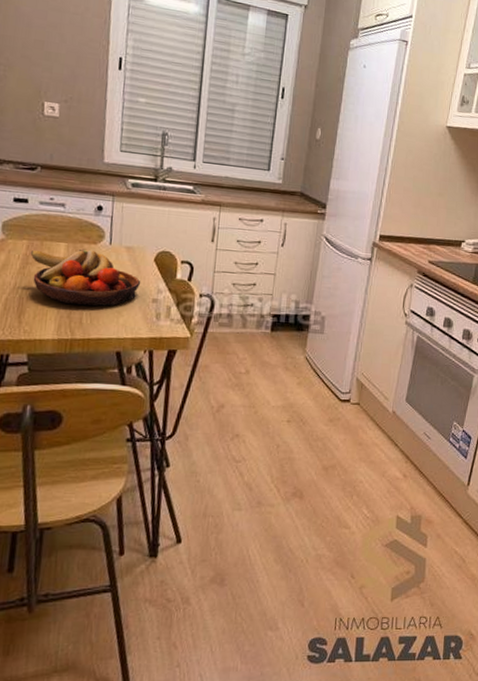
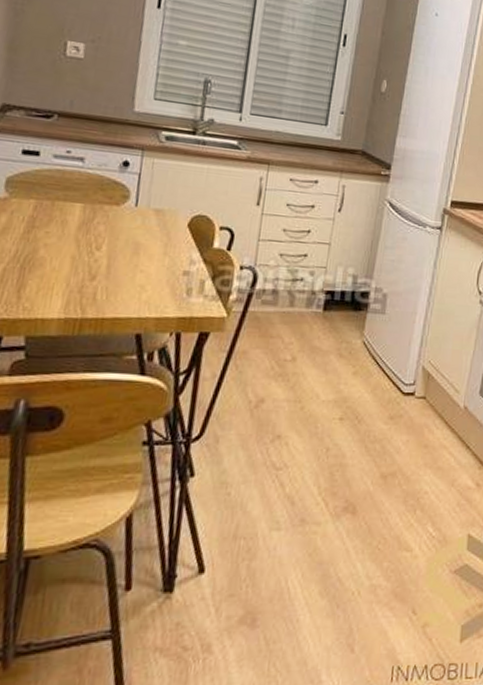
fruit bowl: present [30,248,141,307] -> none [37,210,171,280]

